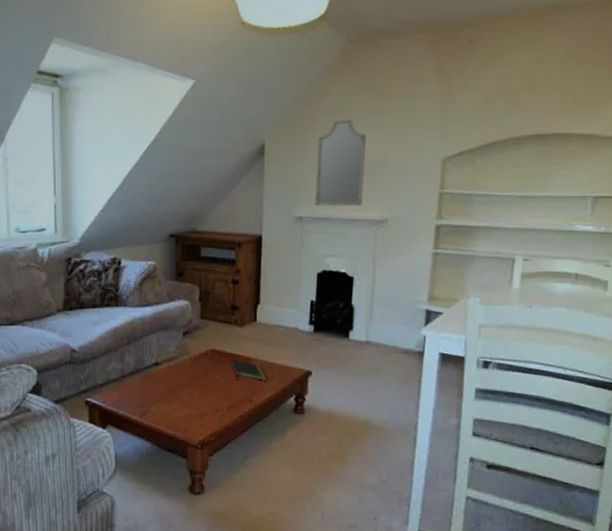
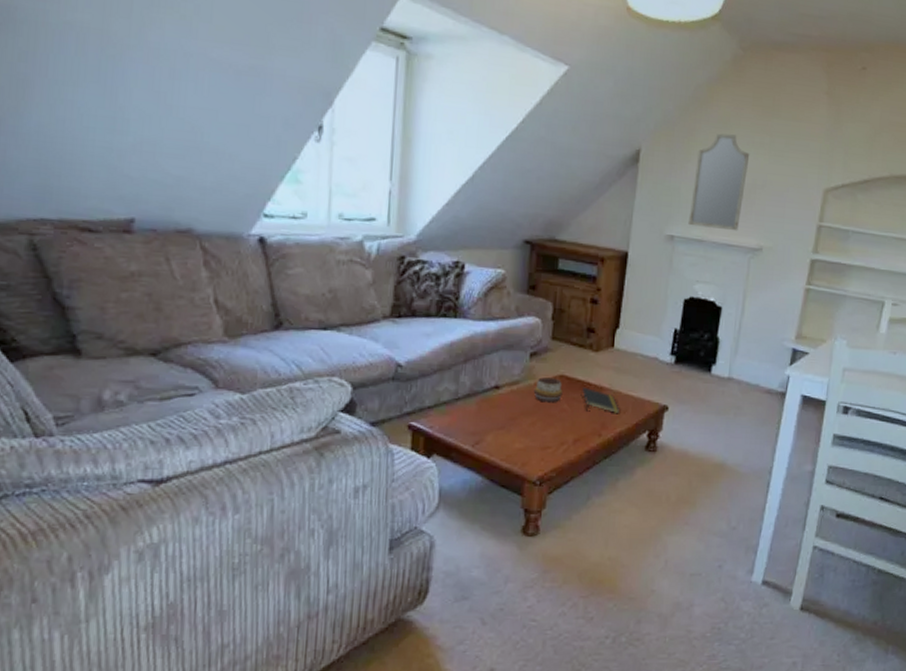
decorative bowl: none [188,352,214,375] -> present [533,377,563,403]

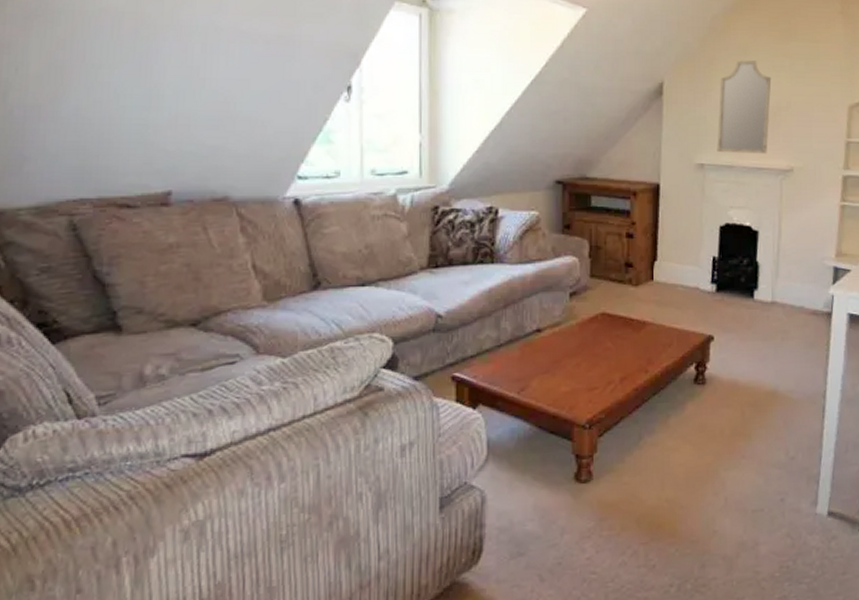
decorative bowl: present [533,377,563,403] -> none [576,316,605,342]
notepad: present [582,387,619,413] -> none [625,323,664,348]

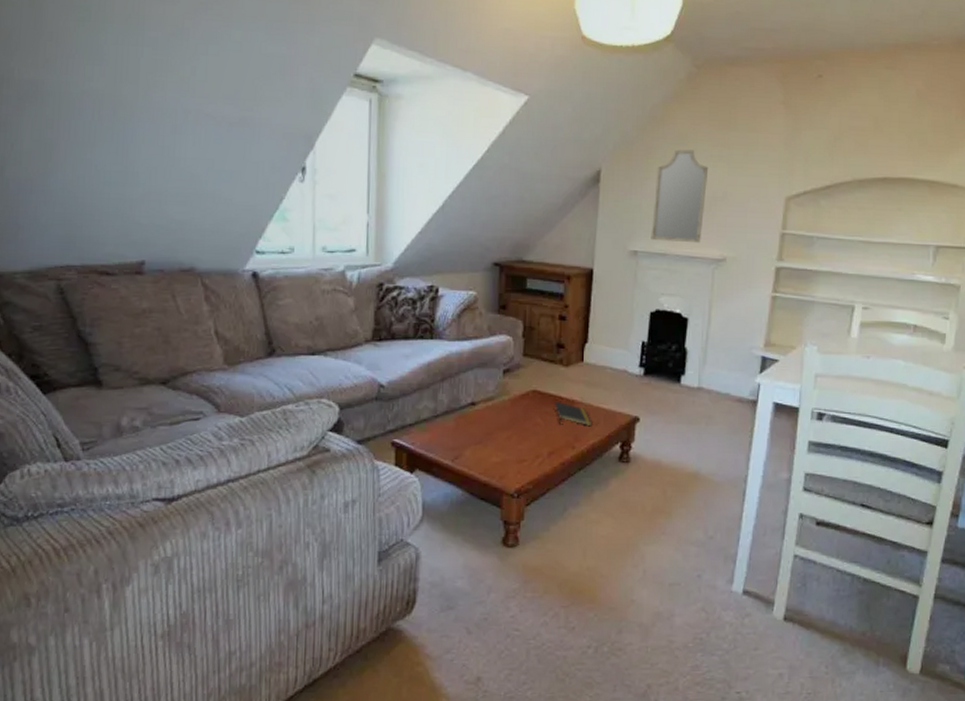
notepad: none [625,323,664,348] -> present [554,401,591,425]

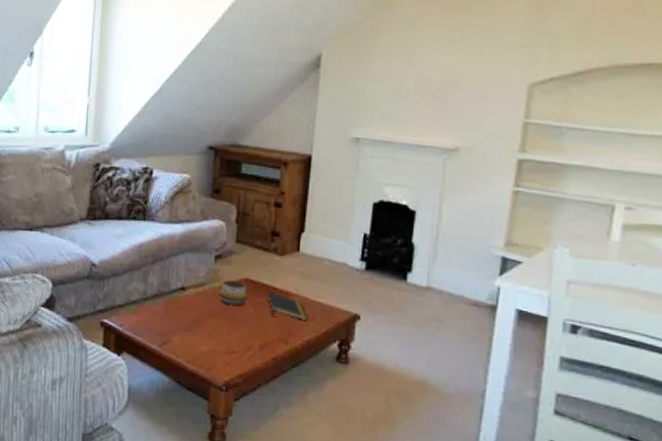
decorative bowl: none [508,393,536,417] -> present [218,280,248,307]
home mirror: present [651,149,709,243] -> none [374,33,439,132]

